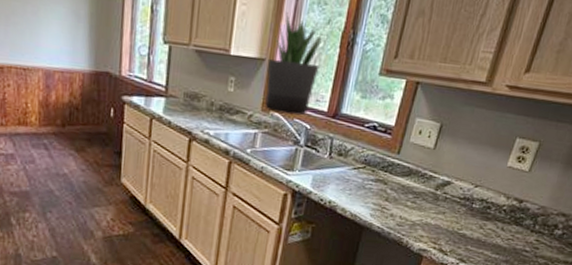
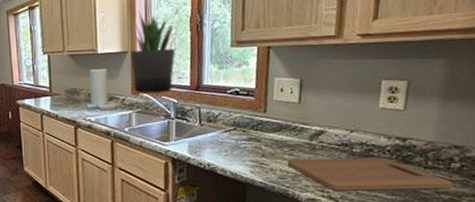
paper towel: none [206,73,241,127] -> present [86,69,116,111]
cutting board: none [408,207,551,254] -> present [287,157,453,191]

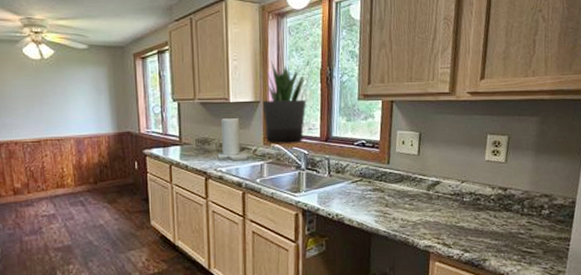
cutting board: present [287,157,453,191] -> none [407,205,543,238]

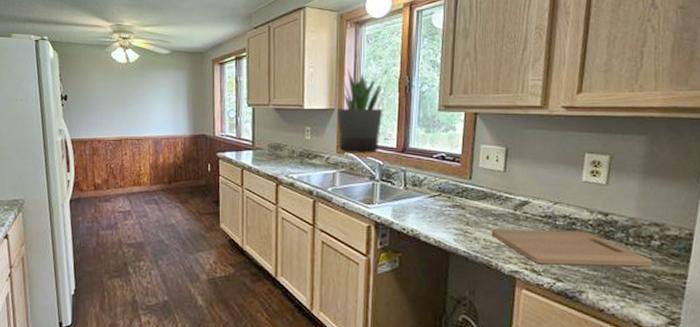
paper towel: present [217,118,248,161] -> none [289,125,320,169]
cutting board: none [407,205,543,238] -> present [491,229,653,267]

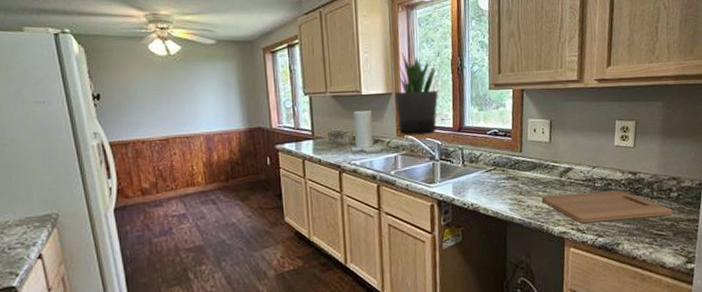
paper towel: none [289,125,320,169] -> present [351,111,382,154]

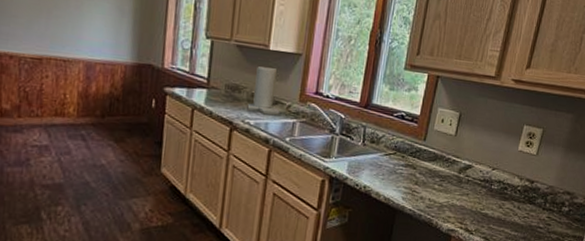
planter: present [394,53,439,136] -> none [302,13,355,106]
cutting board: present [541,190,673,224] -> none [436,190,561,230]

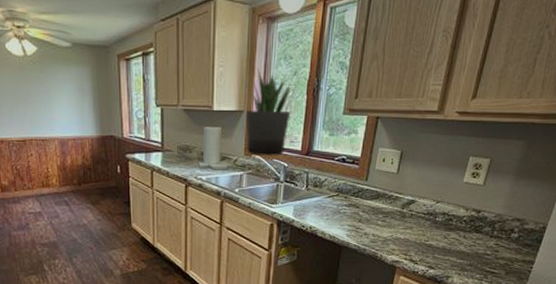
planter: none [302,13,355,106] -> present [246,69,292,156]

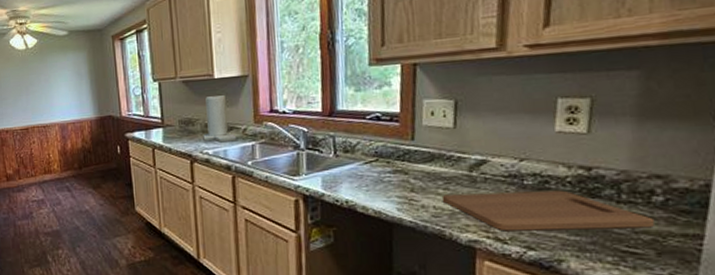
planter: present [246,69,292,156] -> none [251,29,304,123]
cutting board: none [379,226,510,255] -> present [441,190,656,232]

